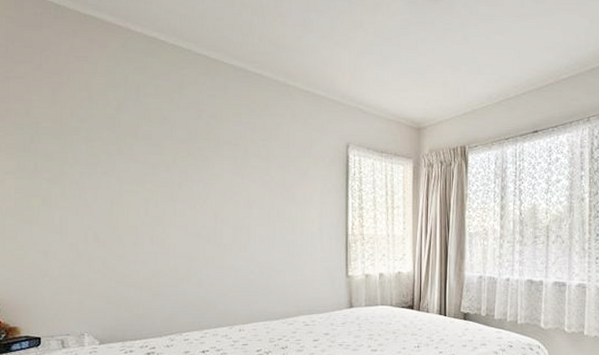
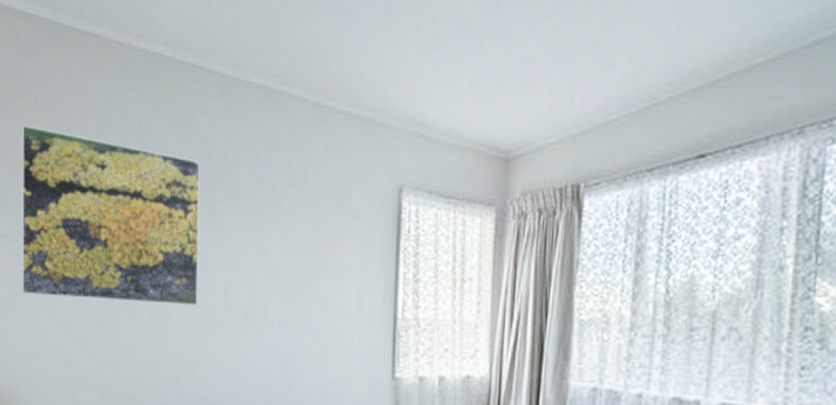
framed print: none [27,83,192,228] -> present [21,124,200,306]

